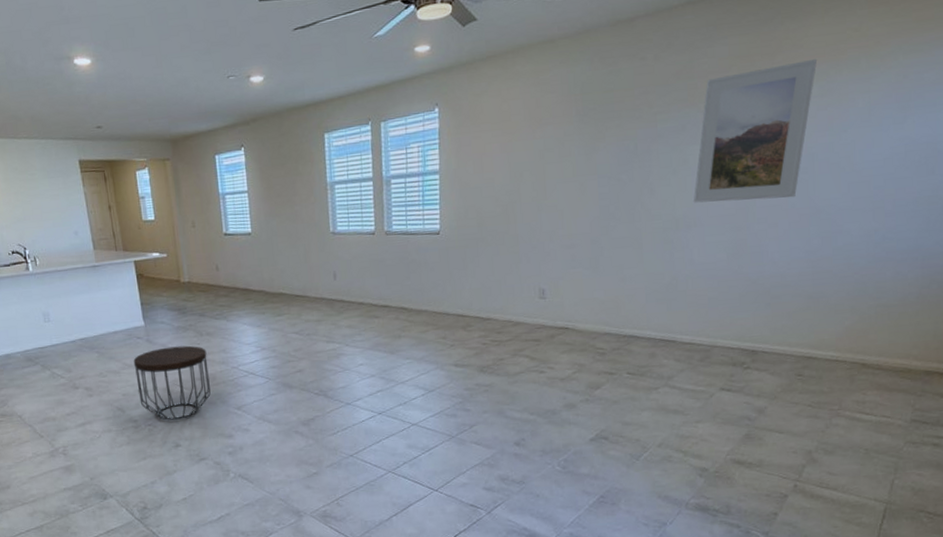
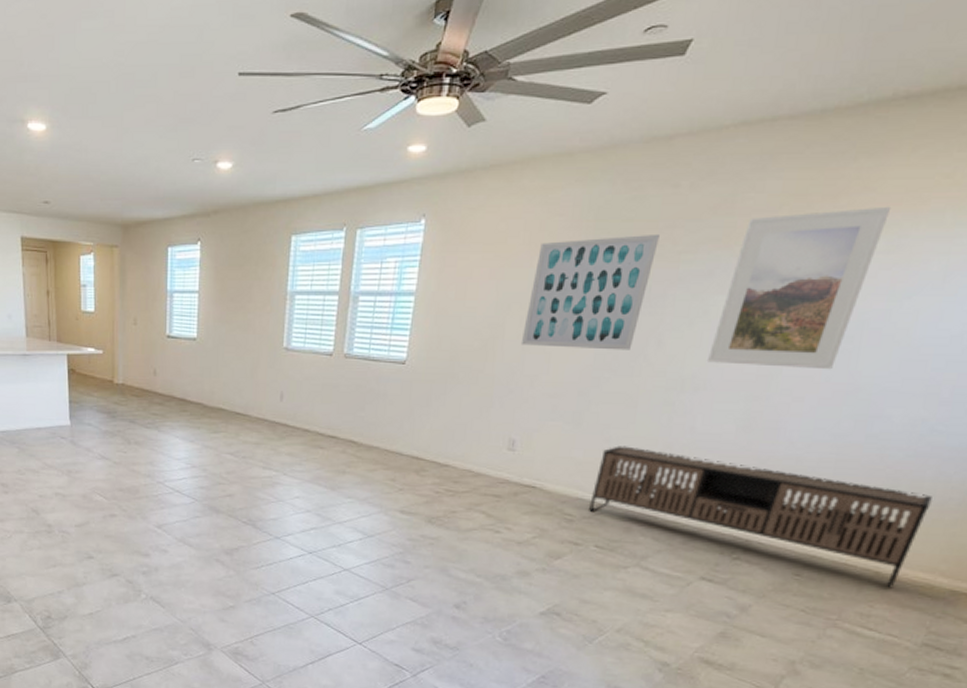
side table: present [133,345,211,421] -> none [54,451,133,530]
wall art: none [536,99,637,206] -> present [520,233,660,350]
media console: none [615,282,895,376] -> present [587,446,932,588]

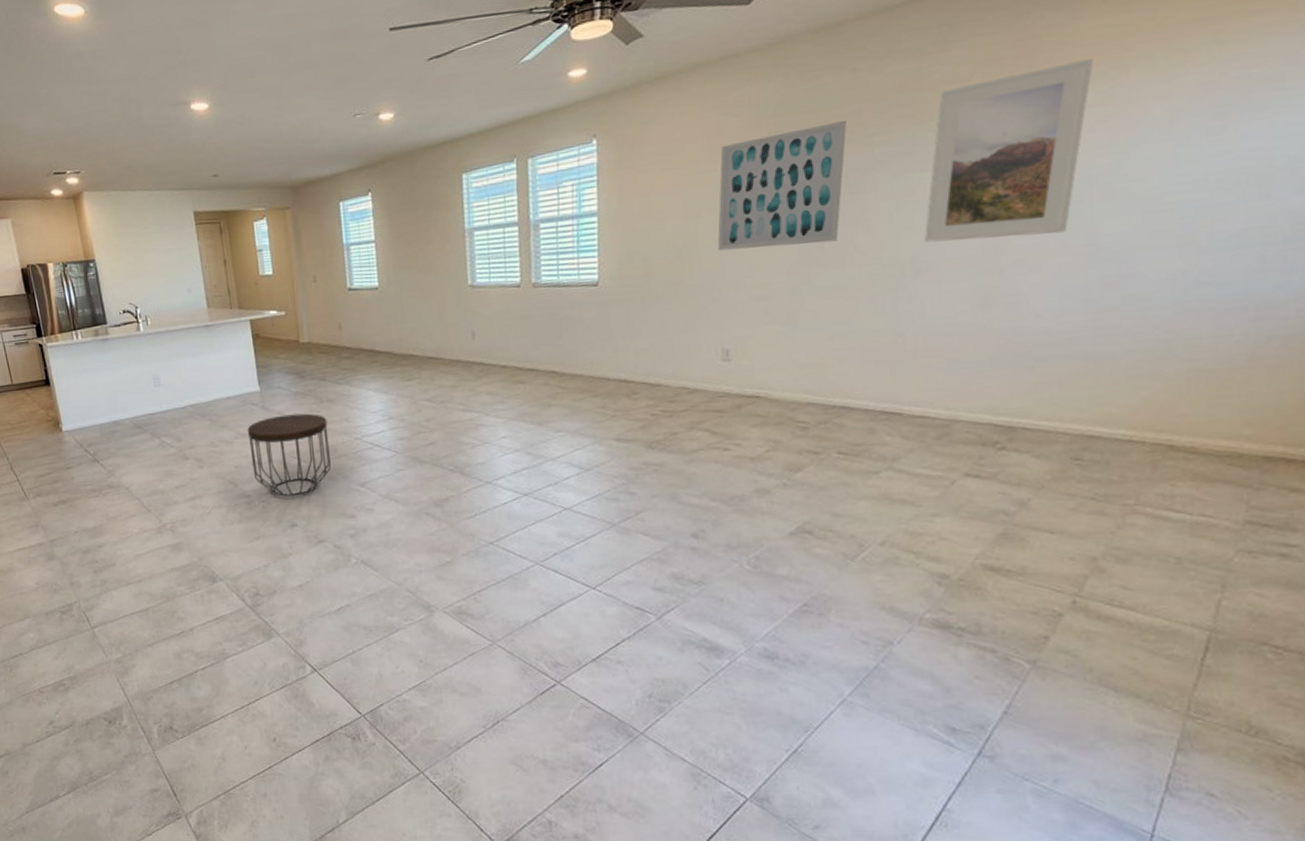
side table: none [54,451,133,530] -> present [247,413,331,497]
media console: present [587,446,932,588] -> none [821,341,1216,462]

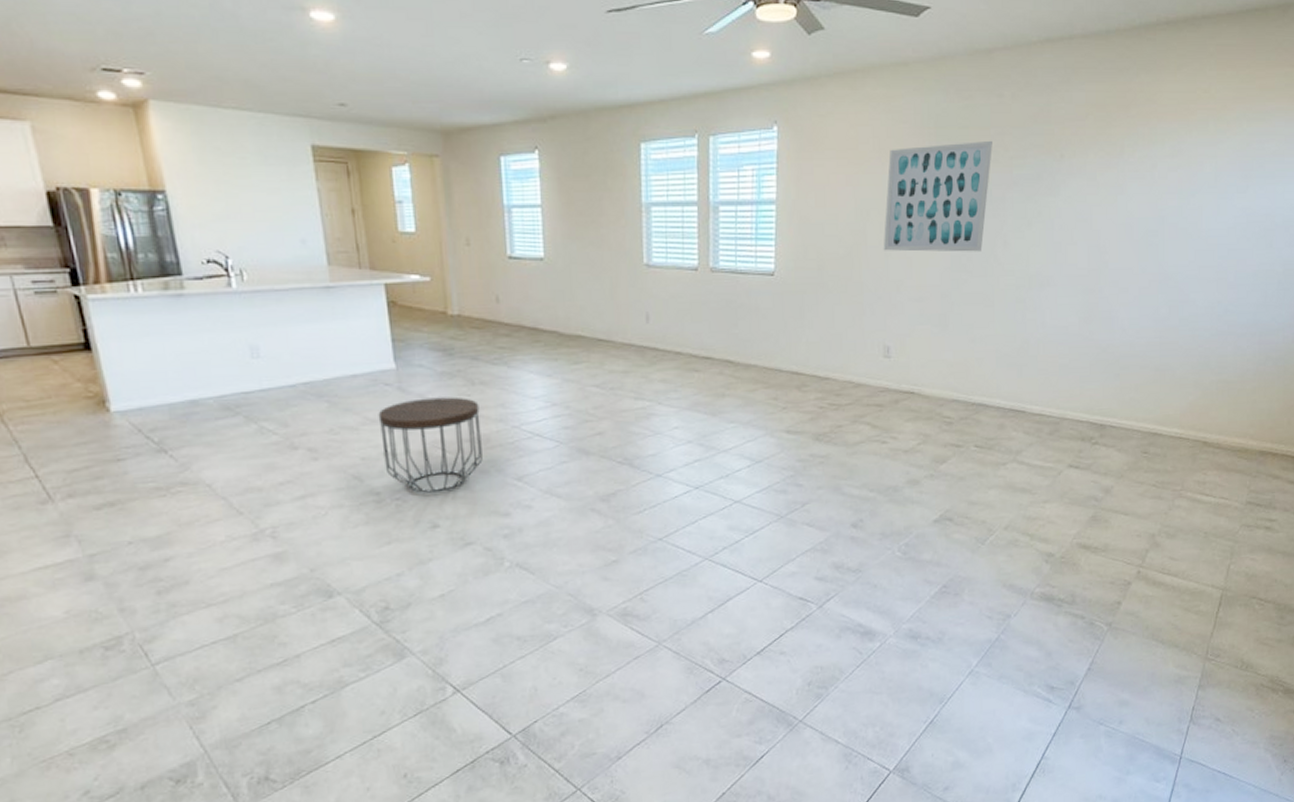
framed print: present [924,57,1094,243] -> none [1047,116,1170,262]

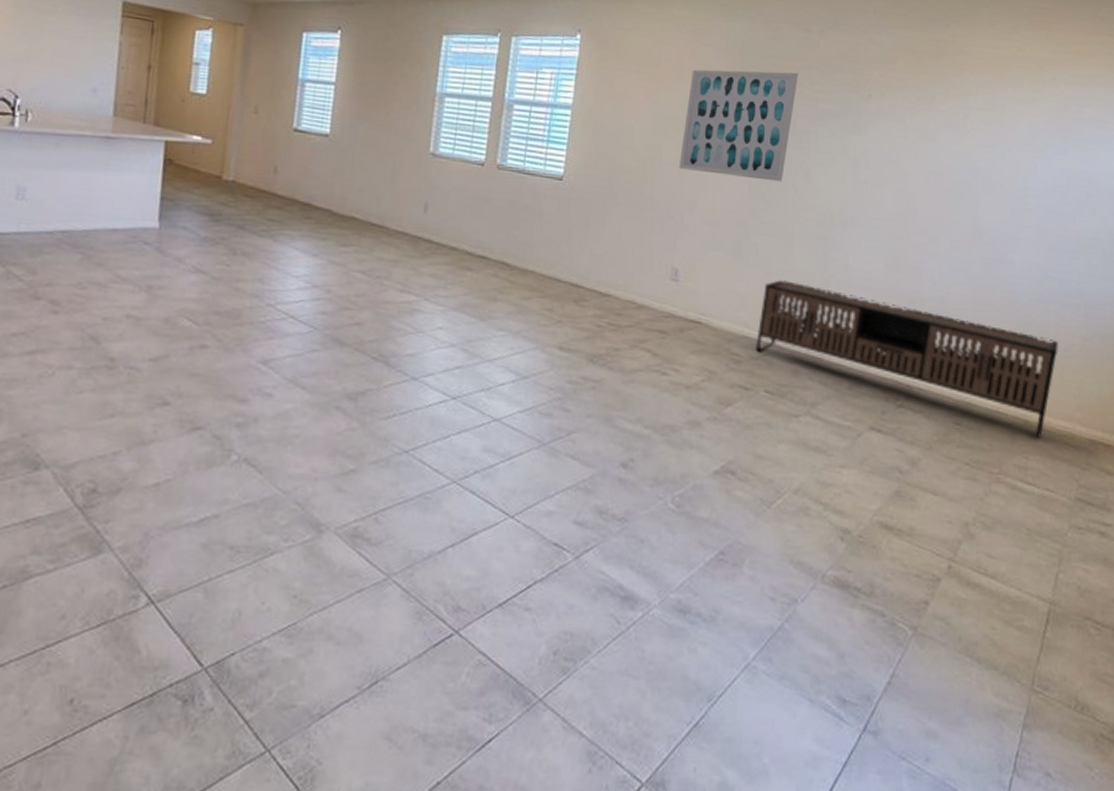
side table: present [378,397,483,493] -> none [125,262,237,366]
media console: none [964,344,1235,455] -> present [754,280,1058,438]

